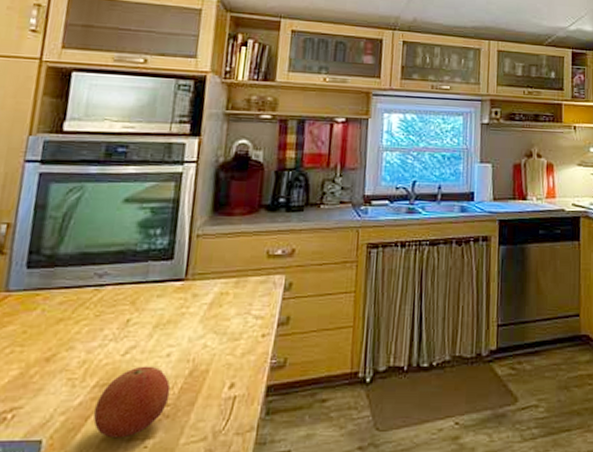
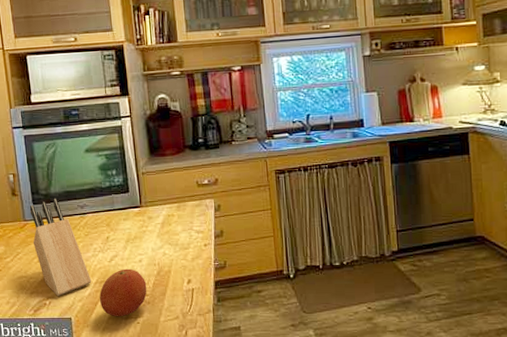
knife block: none [10,262,90,407] -> present [29,199,92,297]

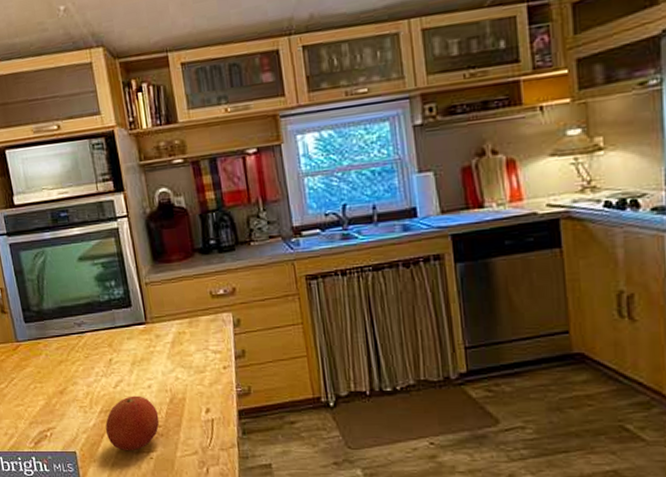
knife block: present [29,199,92,297] -> none [21,316,96,428]

